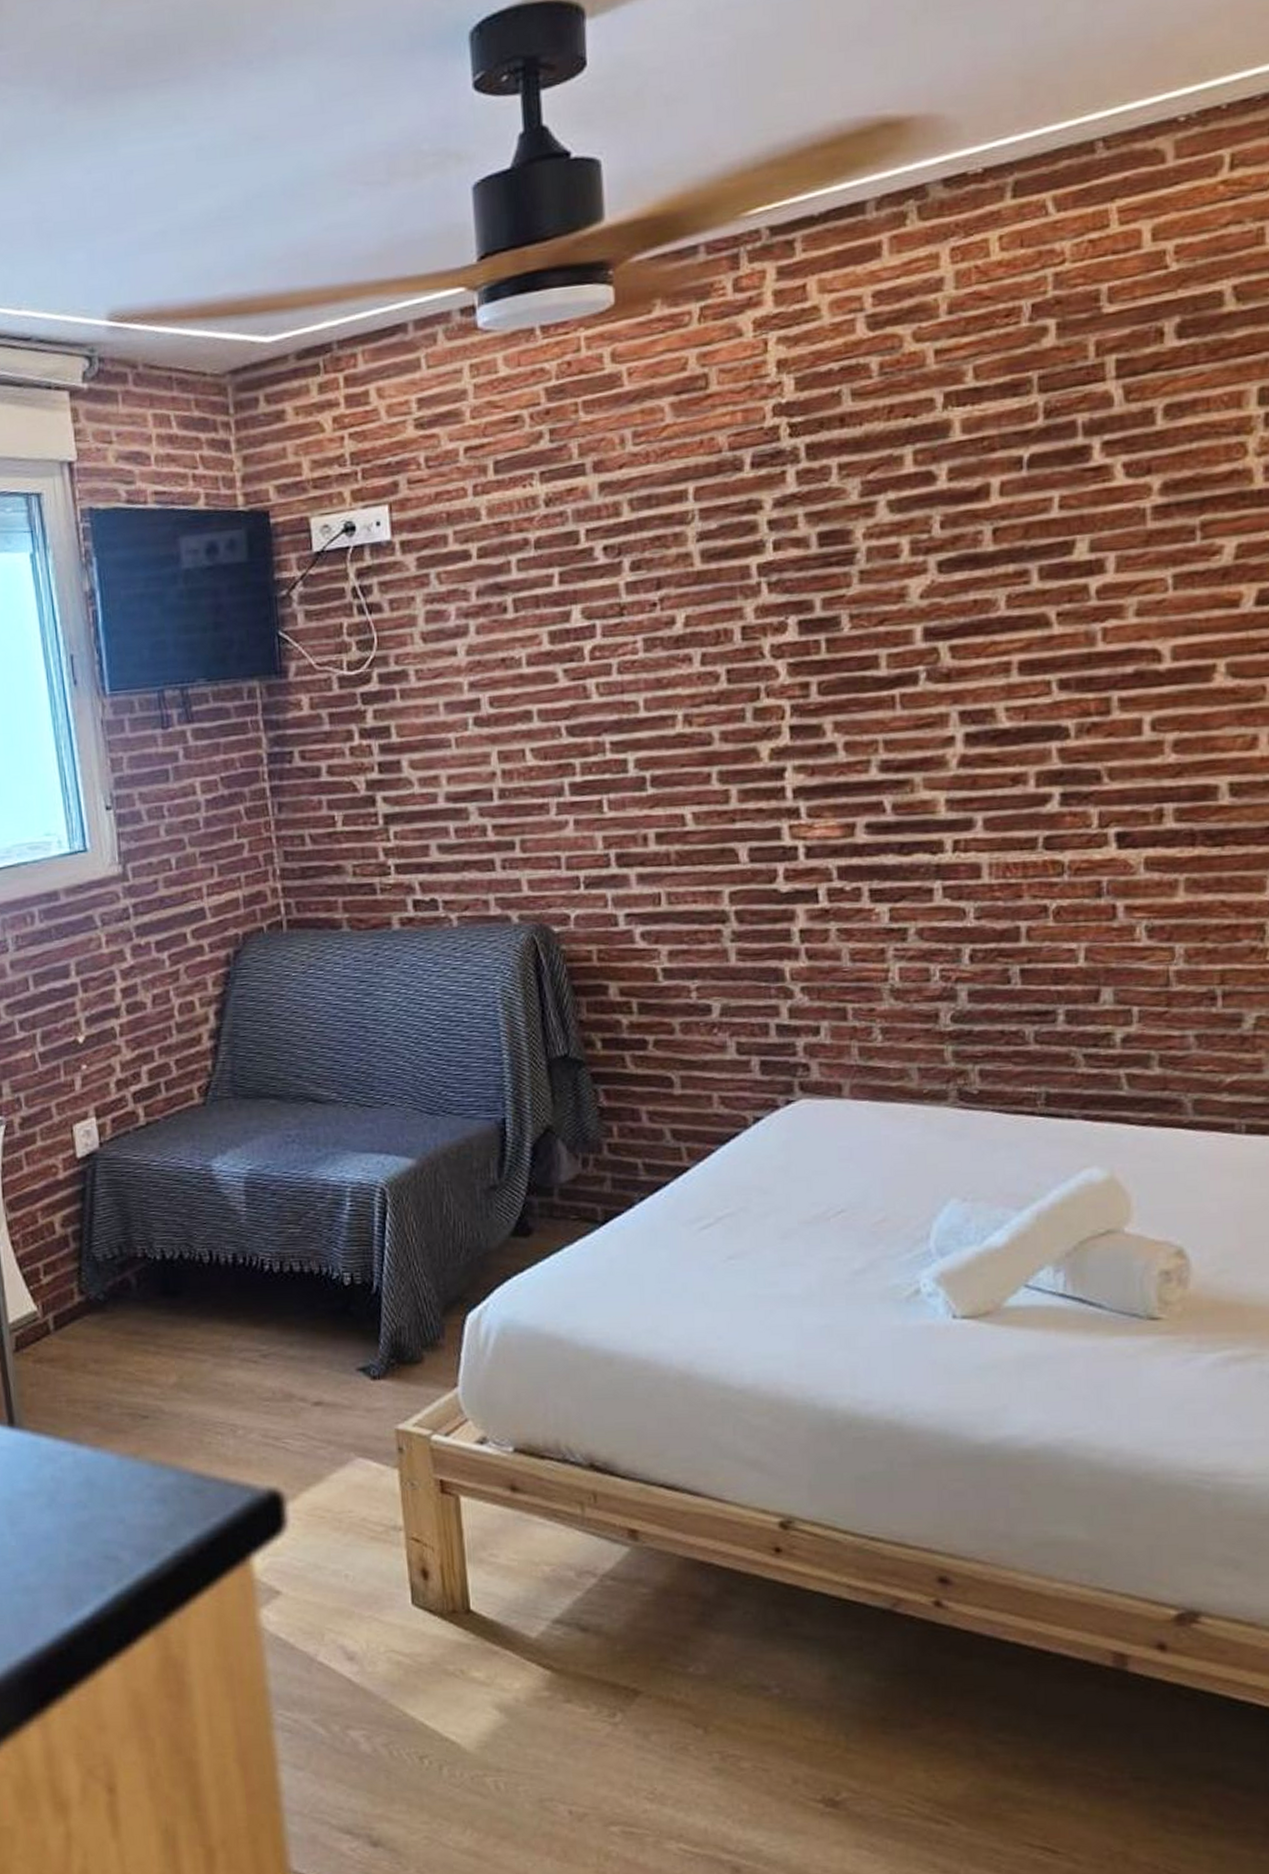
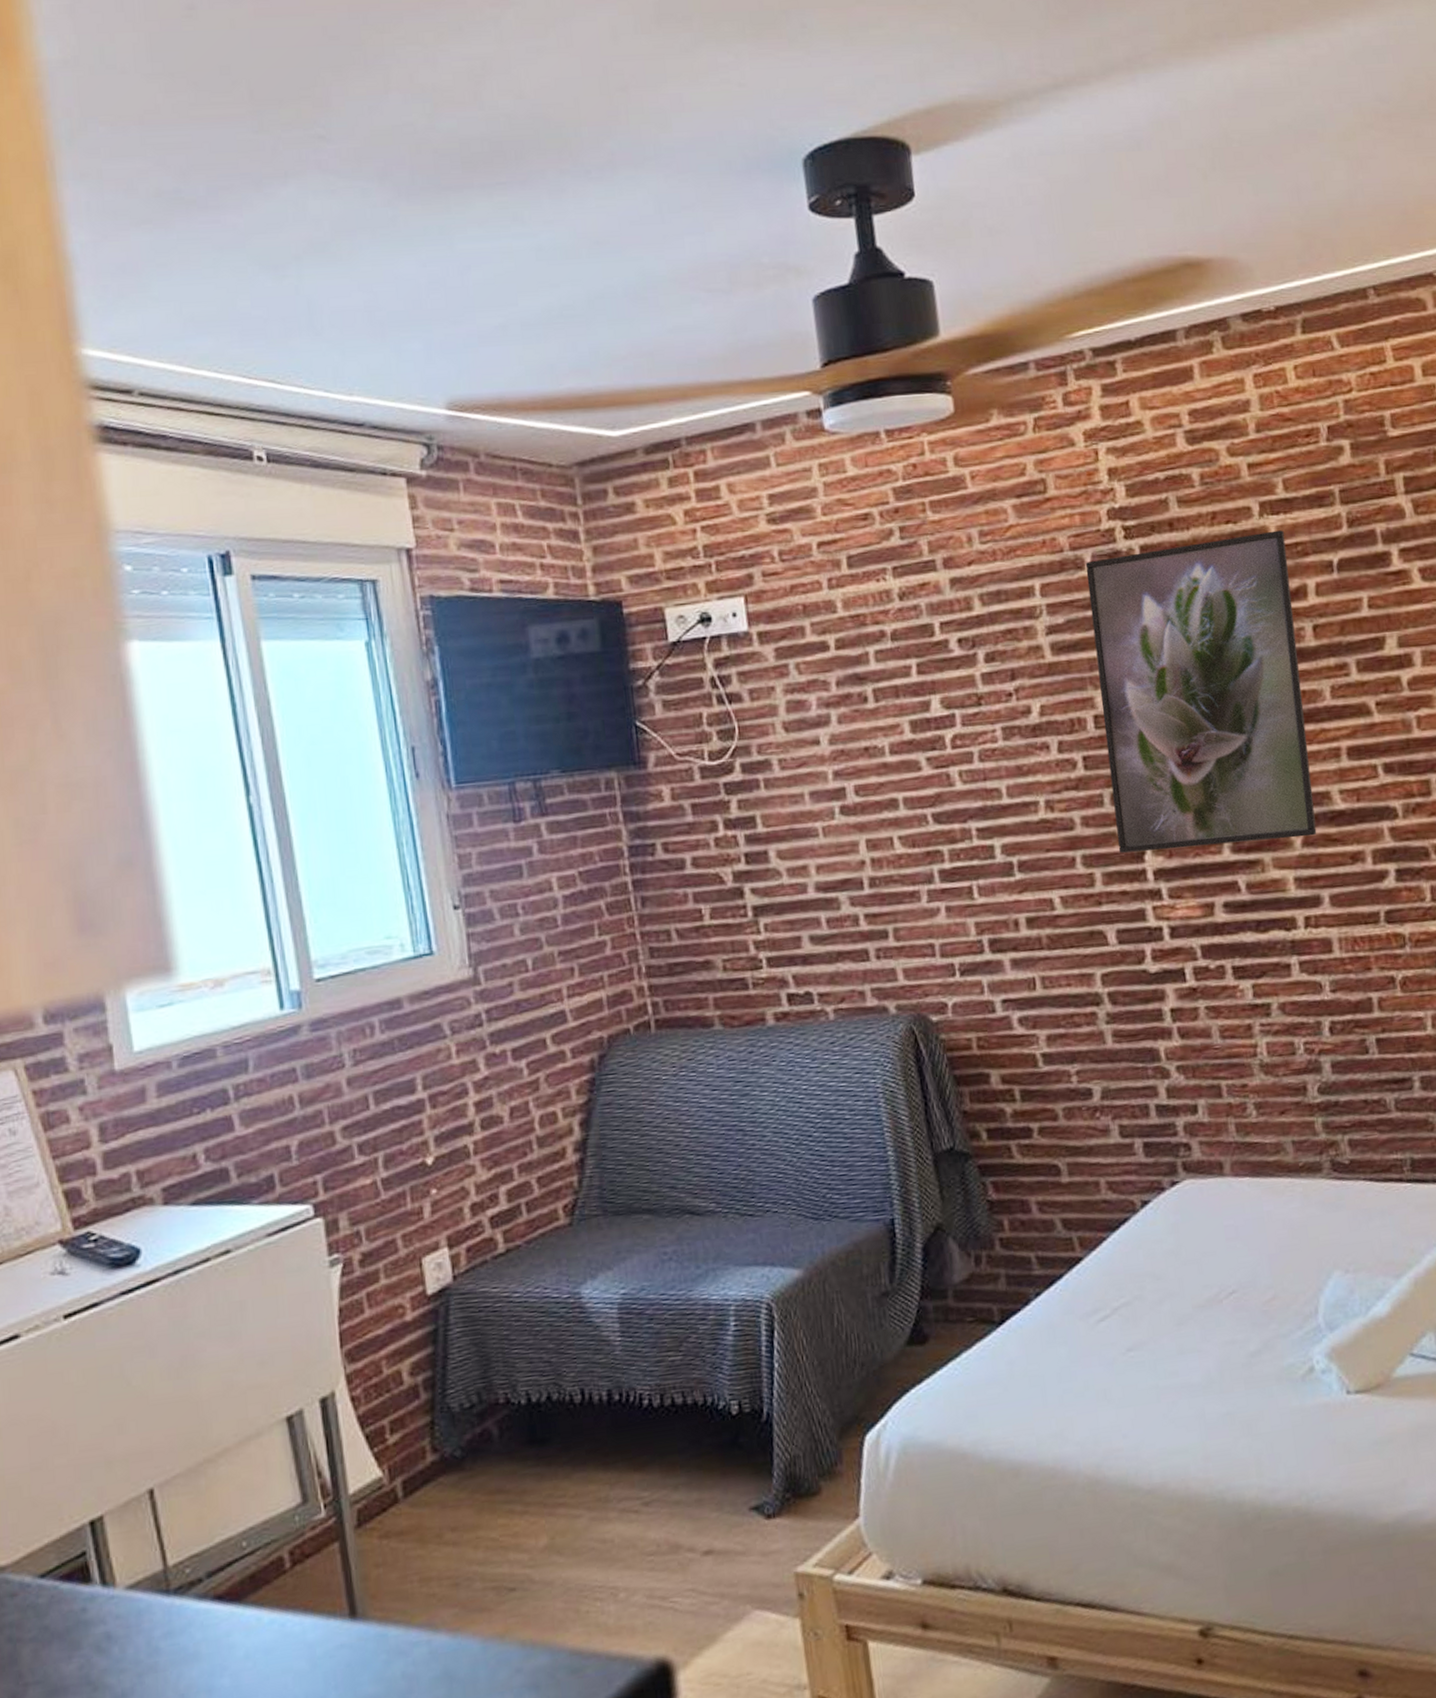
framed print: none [744,423,976,770] -> present [1085,530,1317,853]

